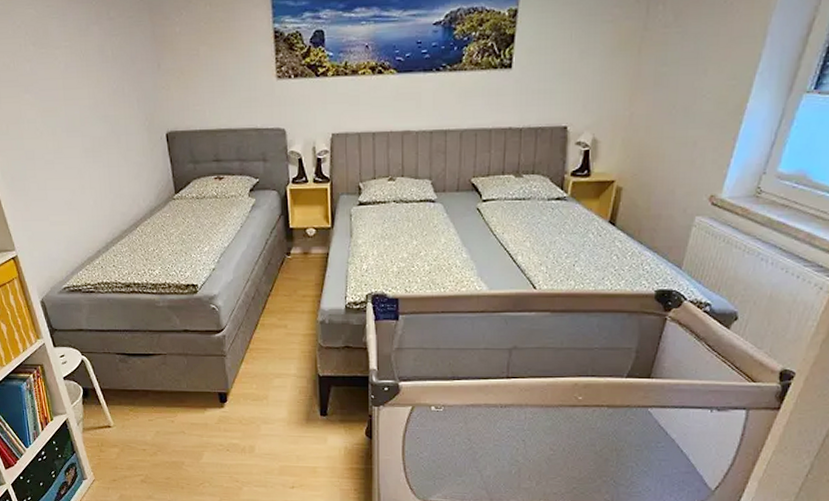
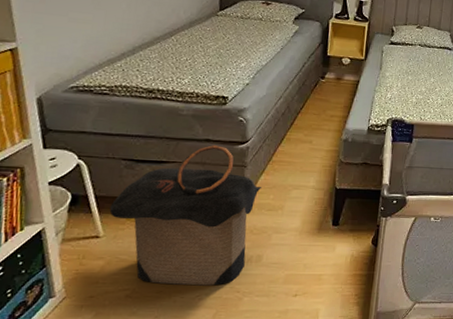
laundry hamper: none [114,335,244,475] -> present [109,145,262,286]

